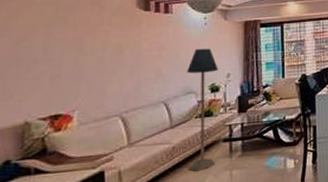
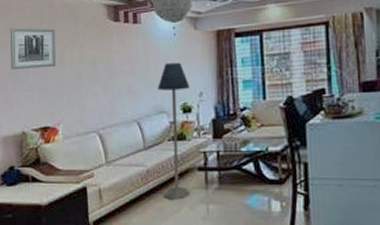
wall art: none [12,13,75,58] -> present [10,27,56,70]

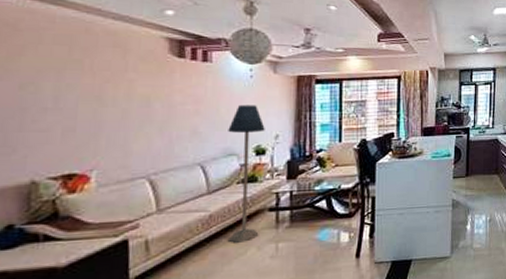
wall art: present [10,27,56,70] -> none [15,52,93,105]

